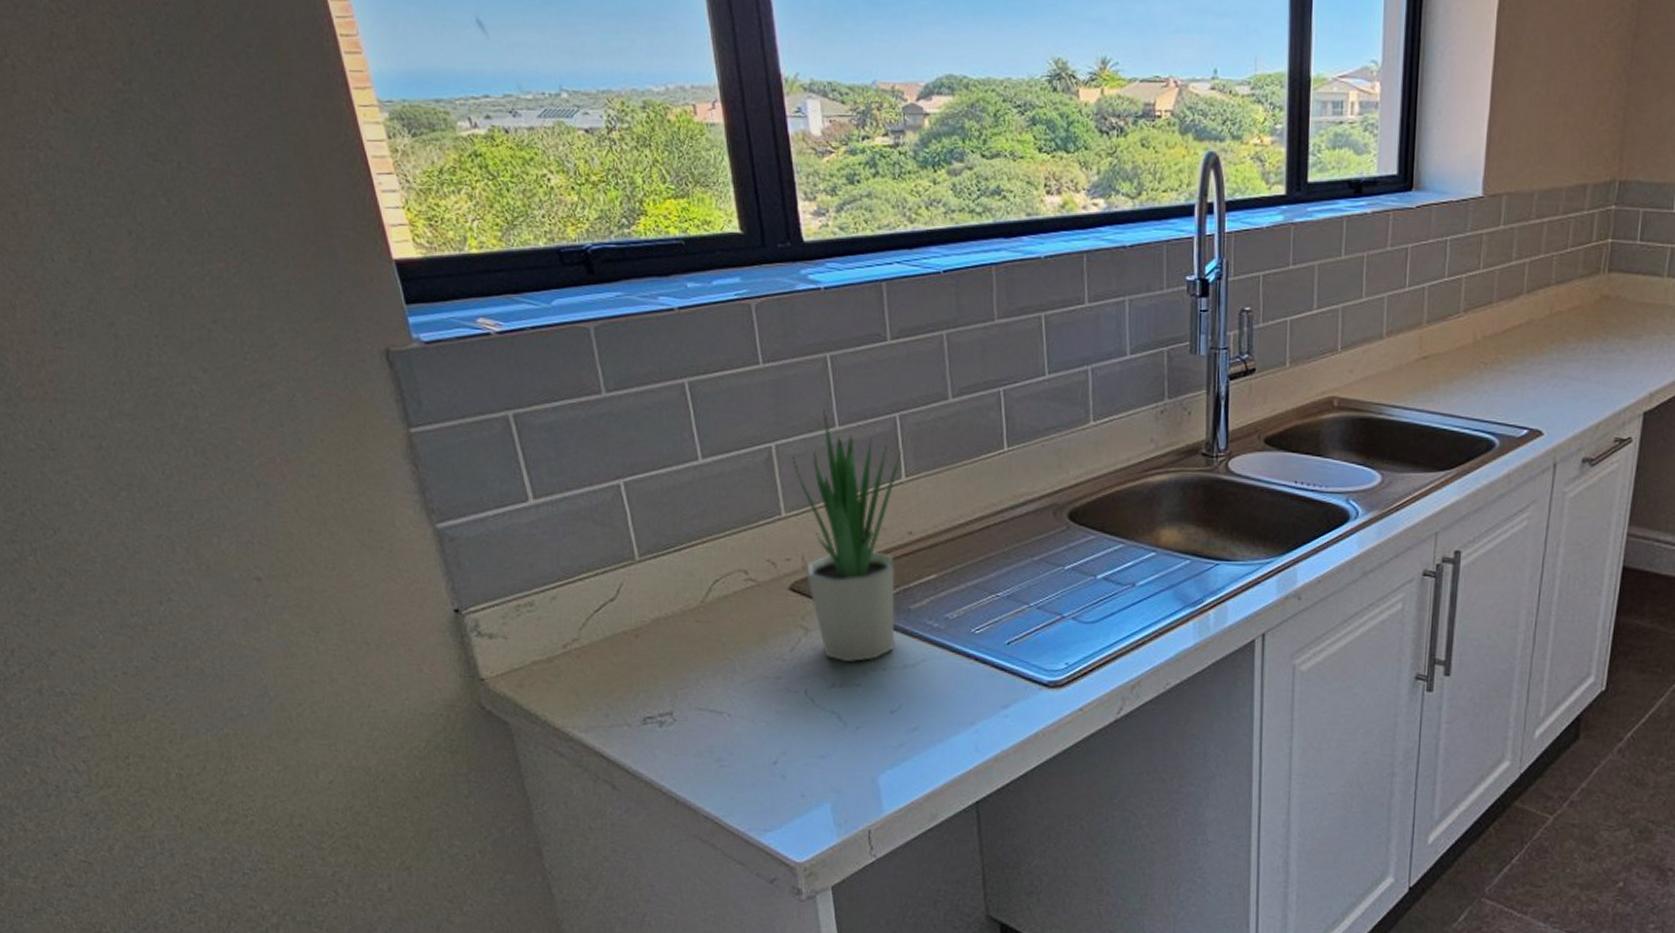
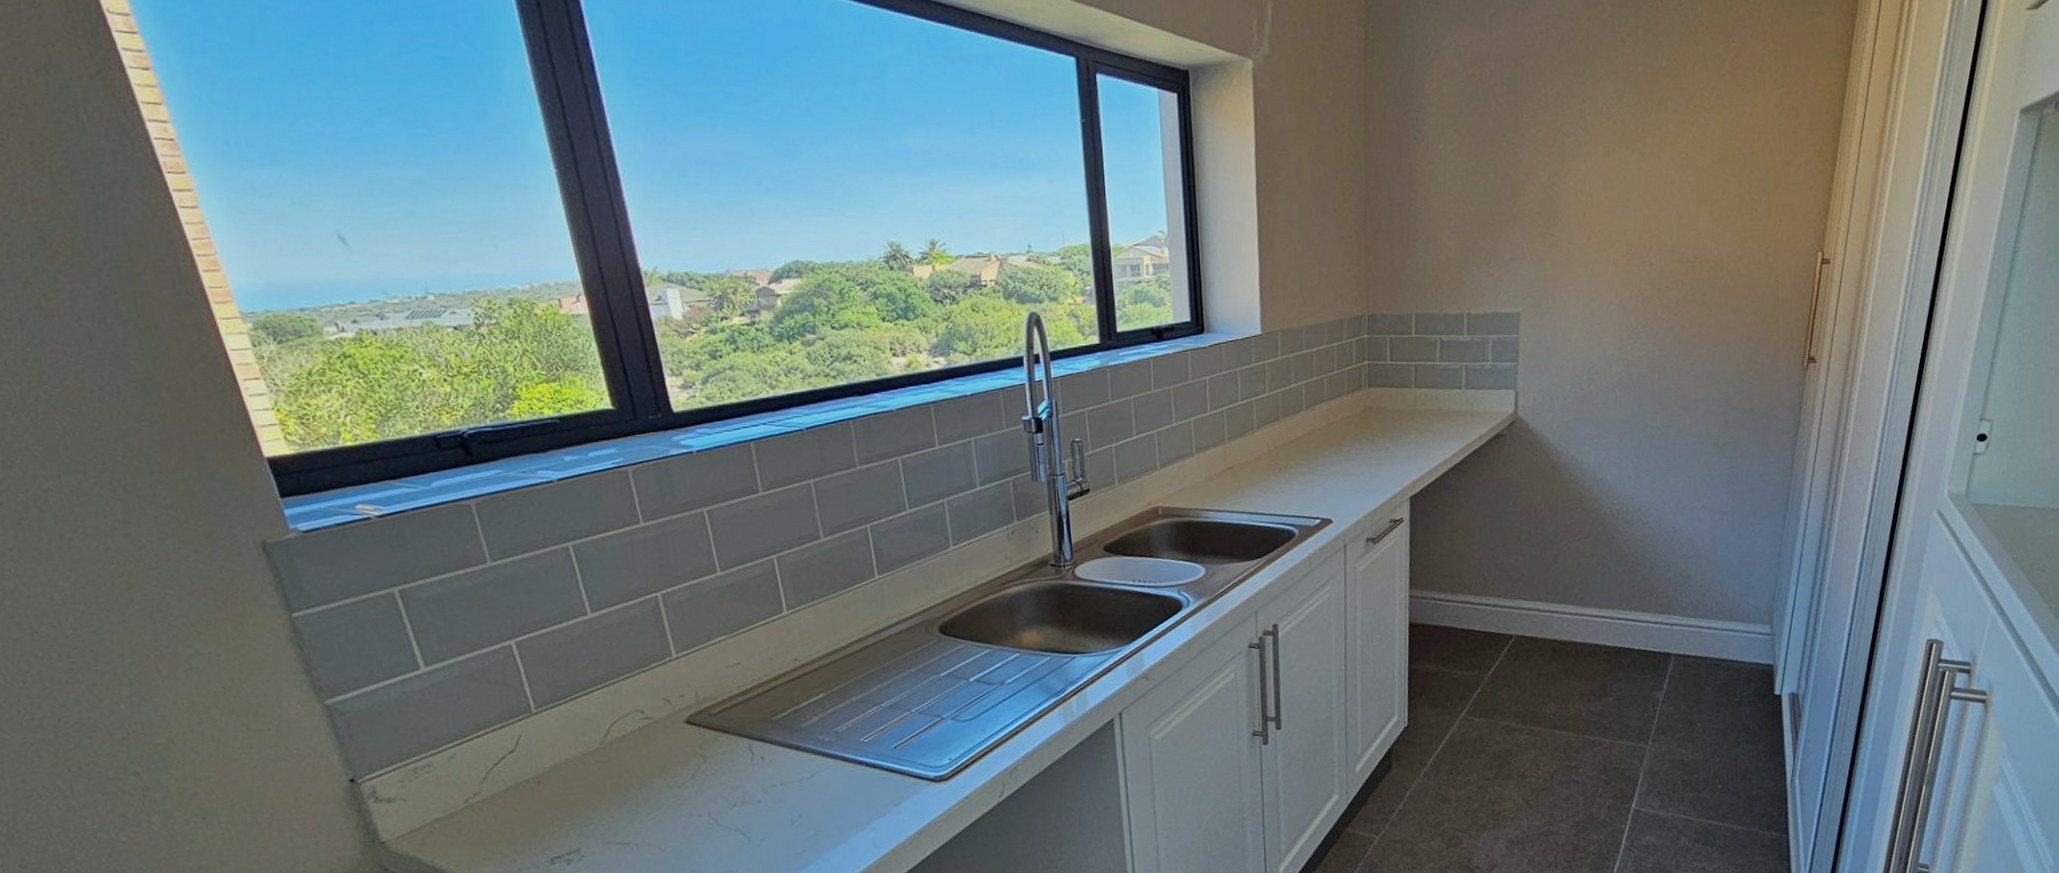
potted plant: present [791,409,902,662] -> none [678,558,791,782]

